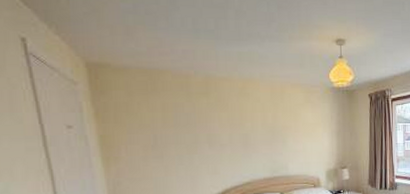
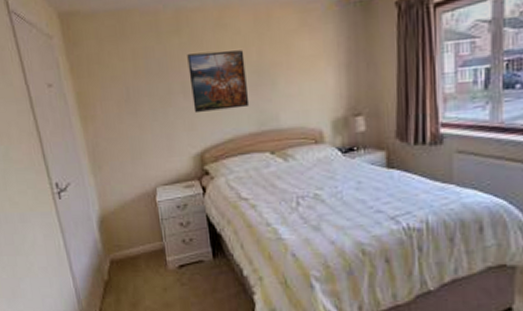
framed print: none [214,113,265,161] -> present [187,50,250,114]

